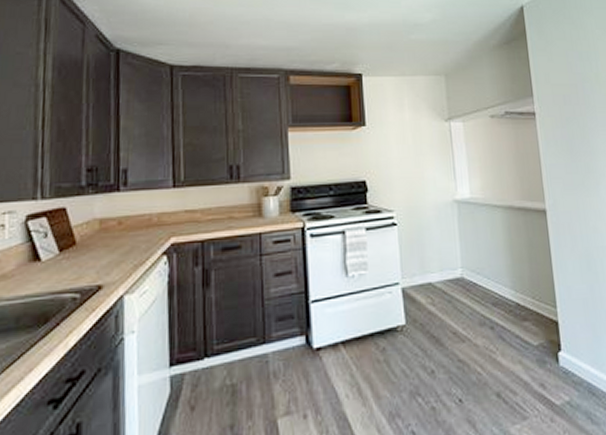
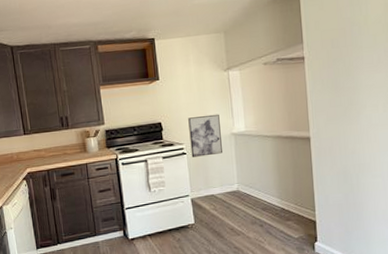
wall art: none [400,174,443,230] -> present [188,114,222,157]

